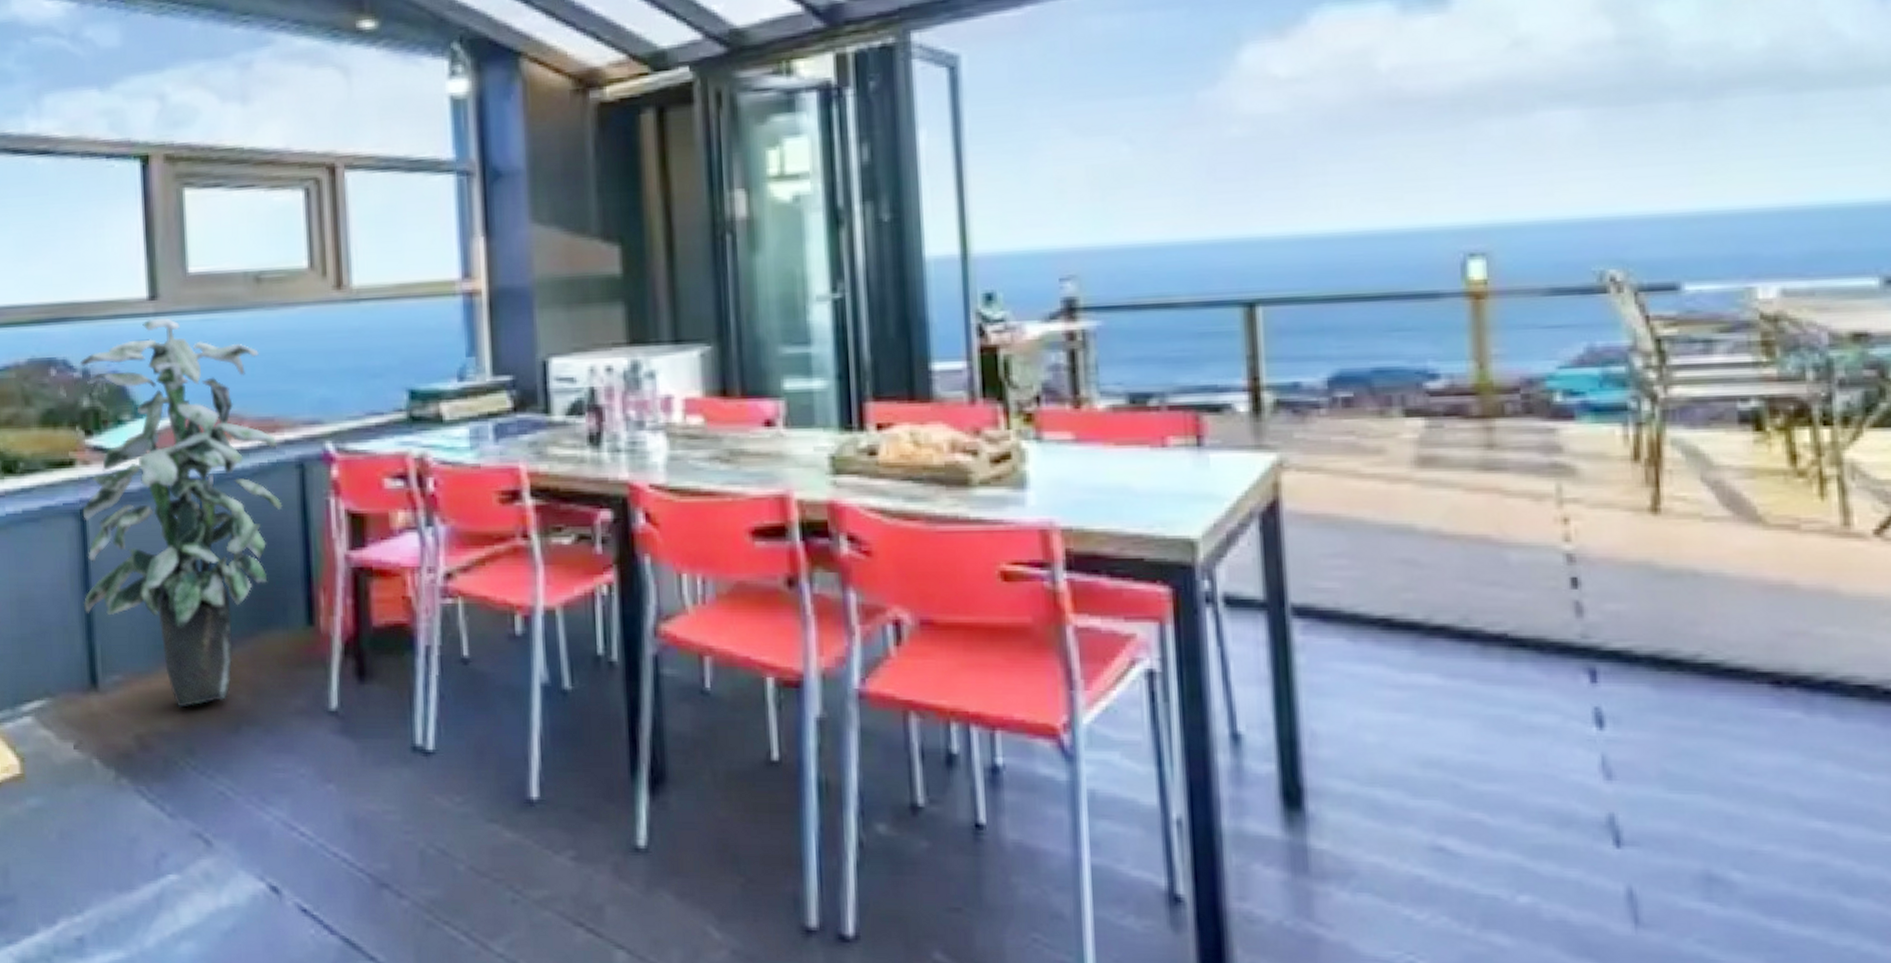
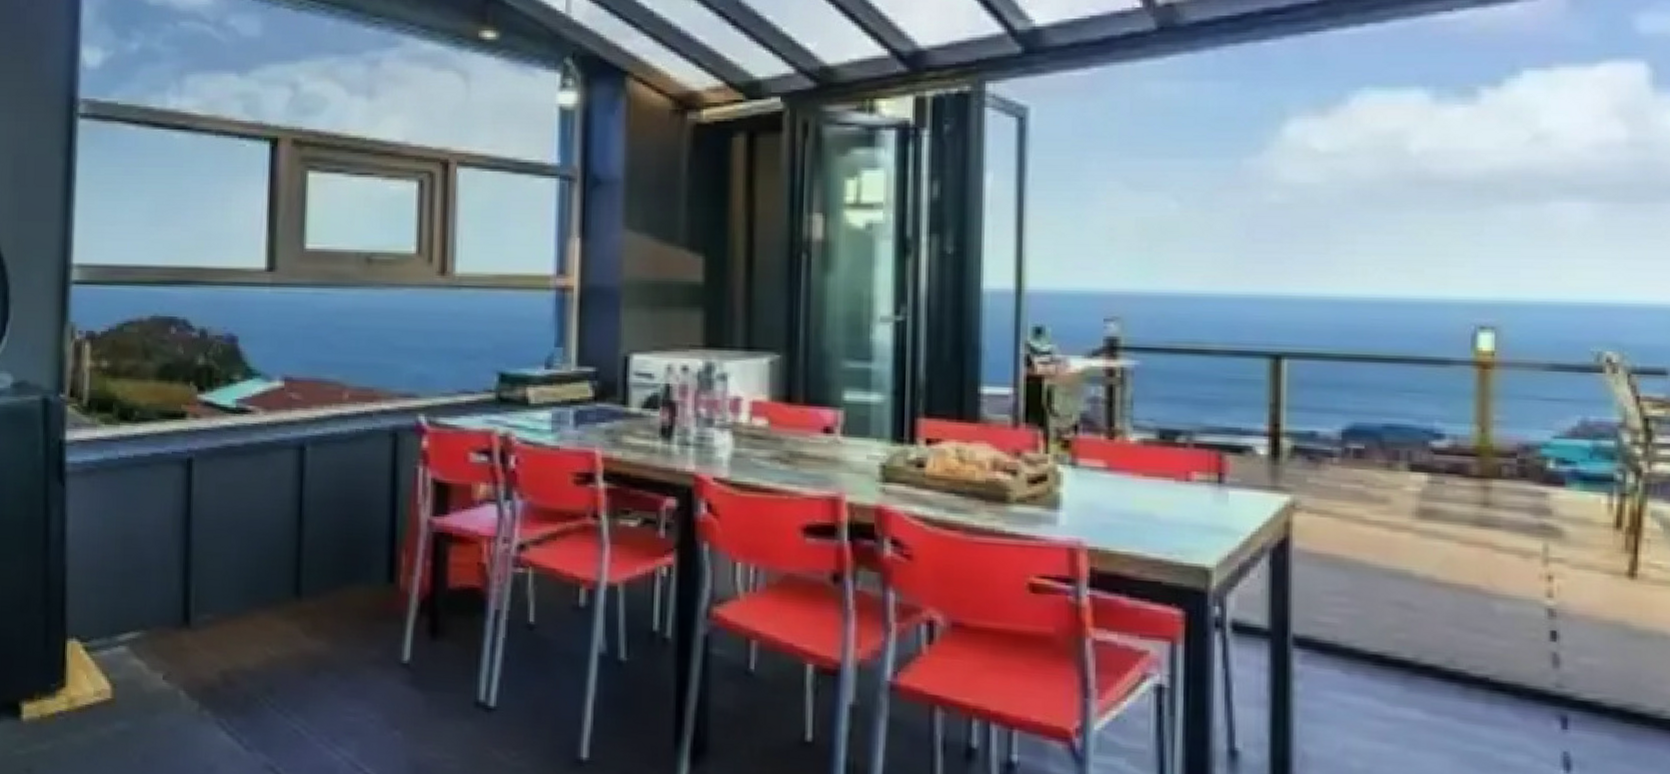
indoor plant: present [79,317,283,708] -> none [182,288,374,649]

